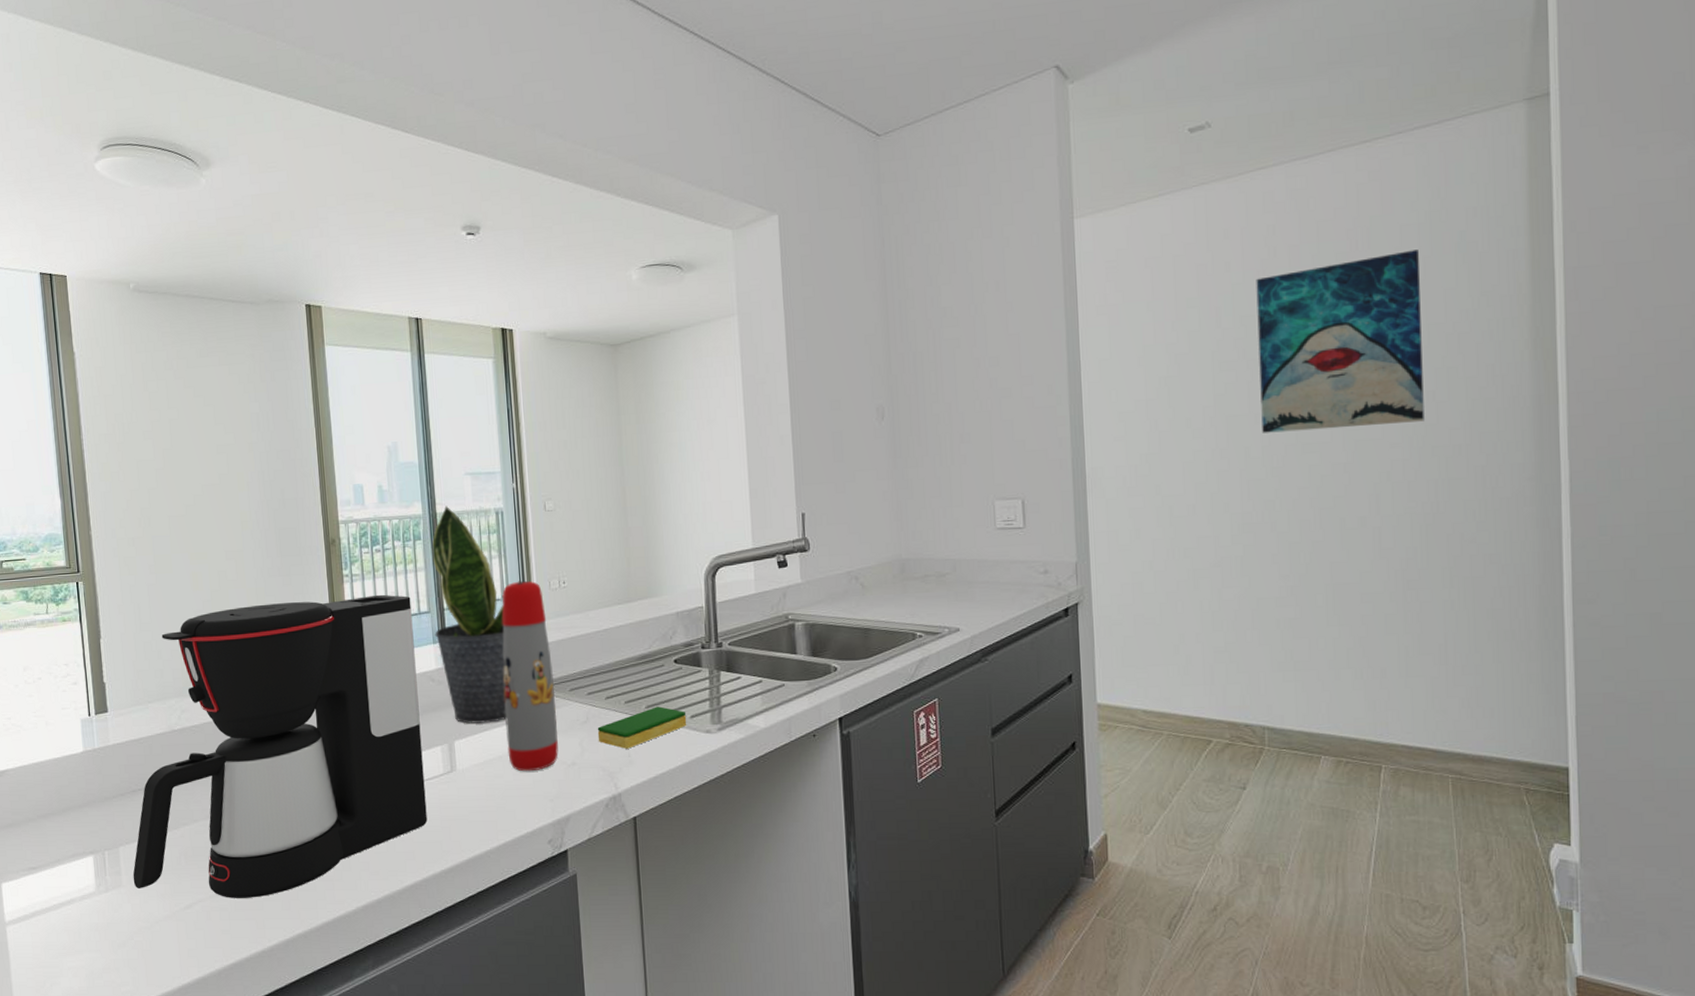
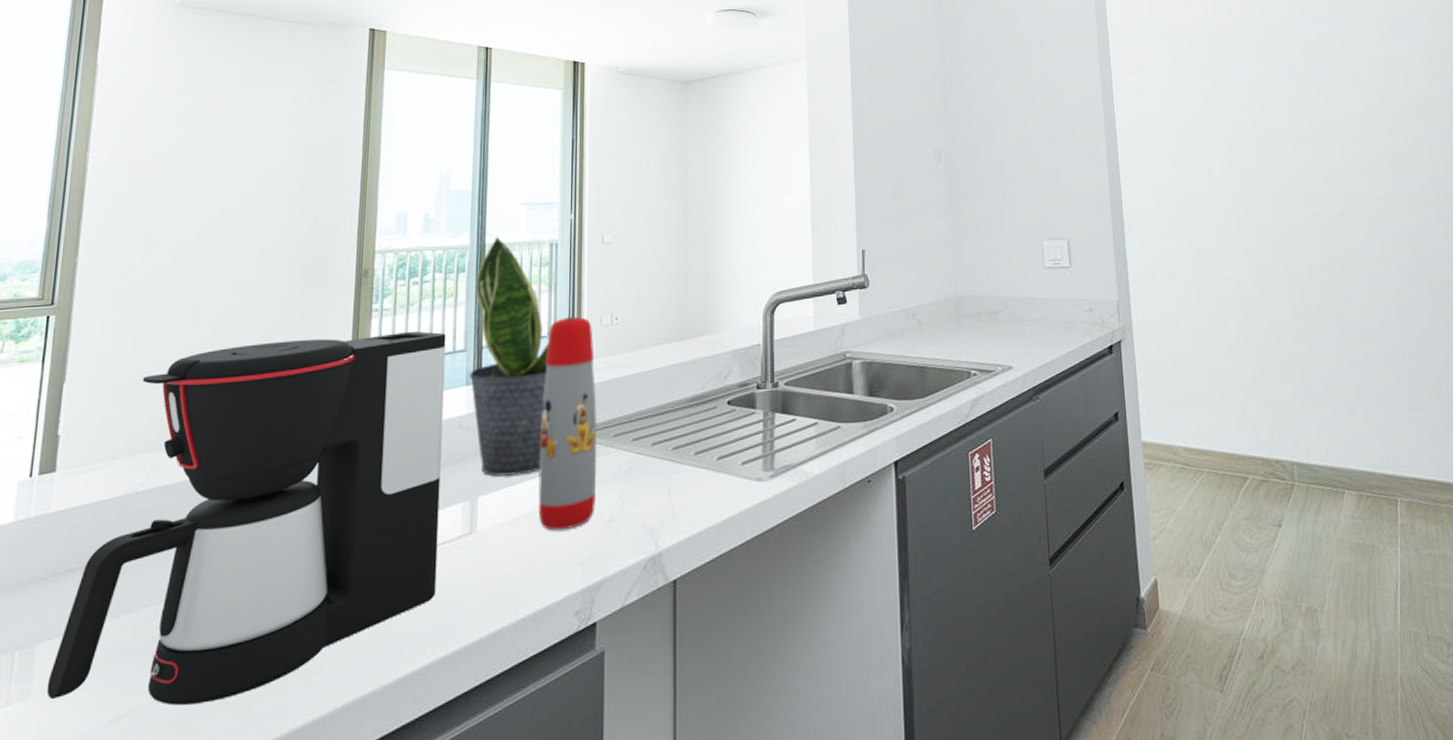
dish sponge: present [597,706,687,749] -> none [640,452,738,501]
wall art: present [1256,250,1425,433] -> none [1256,34,1400,184]

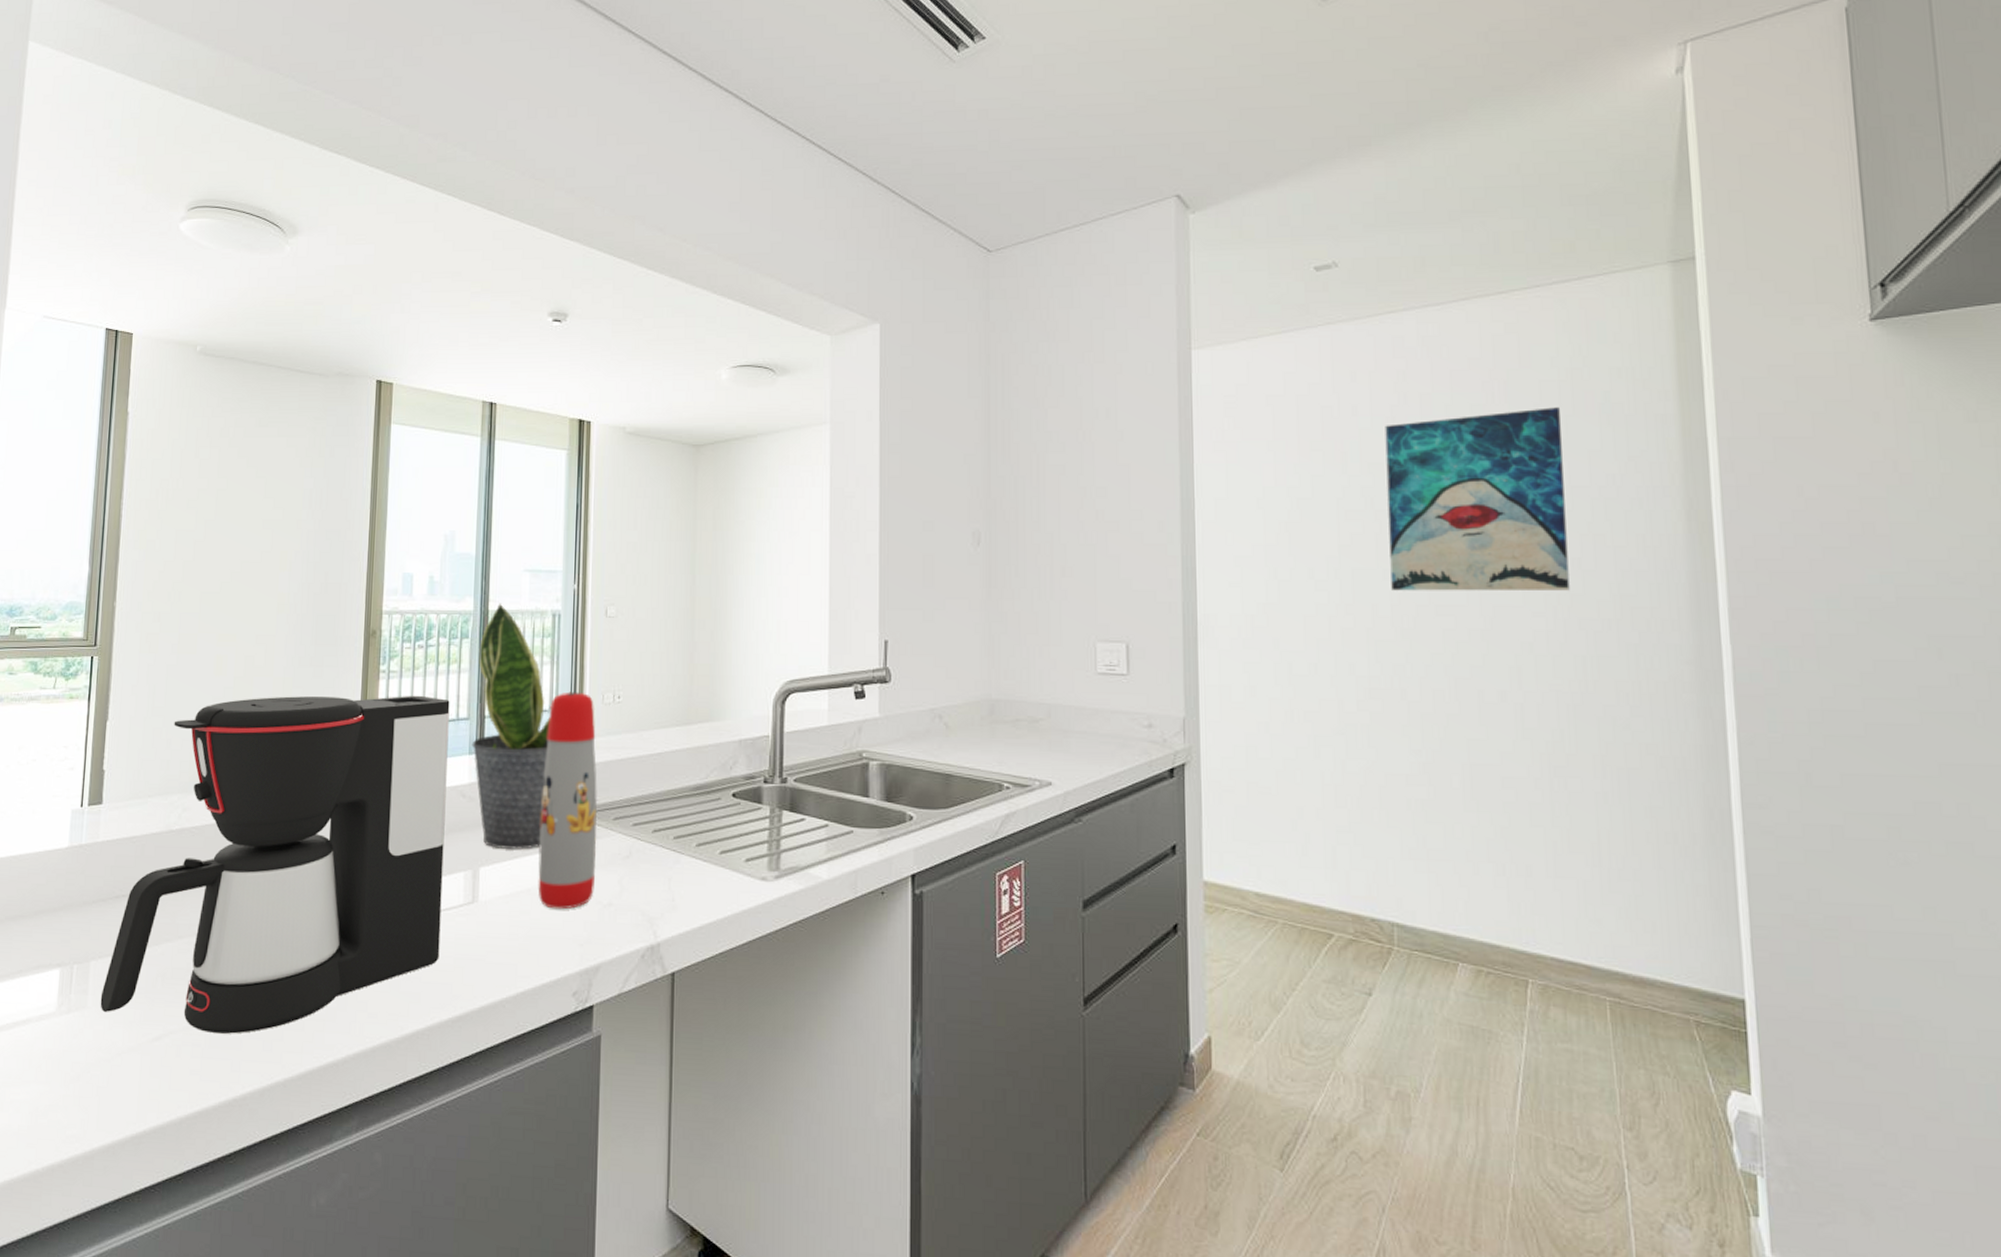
wall art: none [1256,34,1400,184] -> present [1385,407,1570,592]

